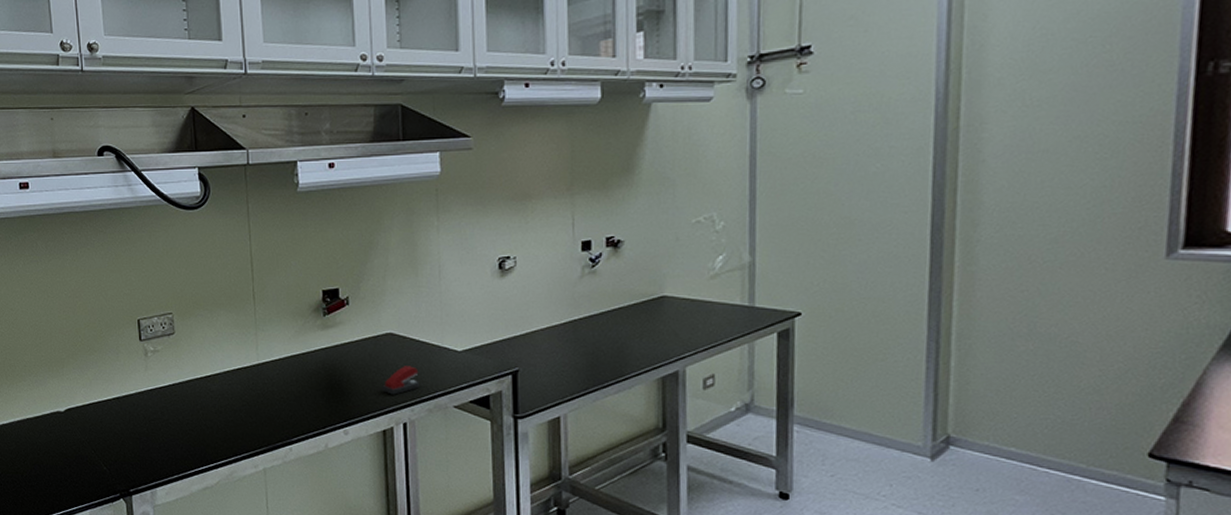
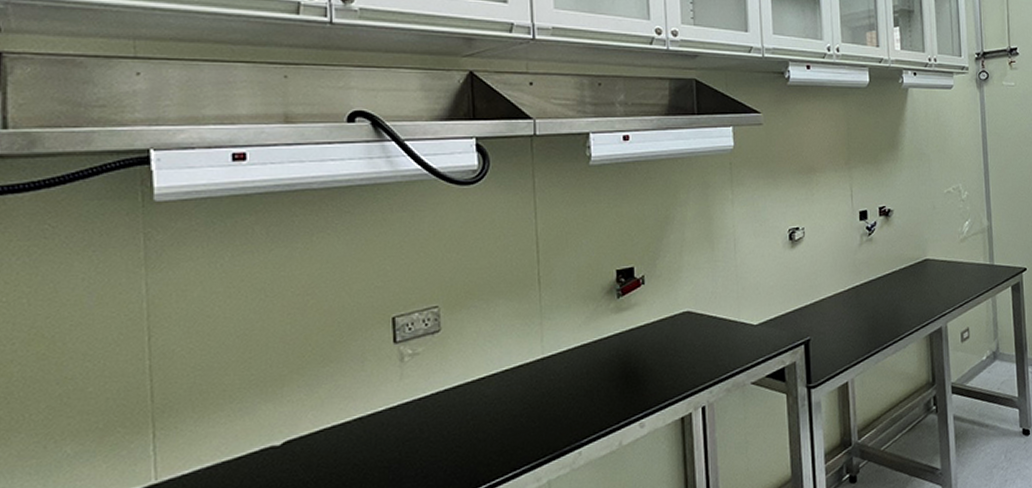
stapler: present [382,366,420,395] -> none [680,344,718,378]

